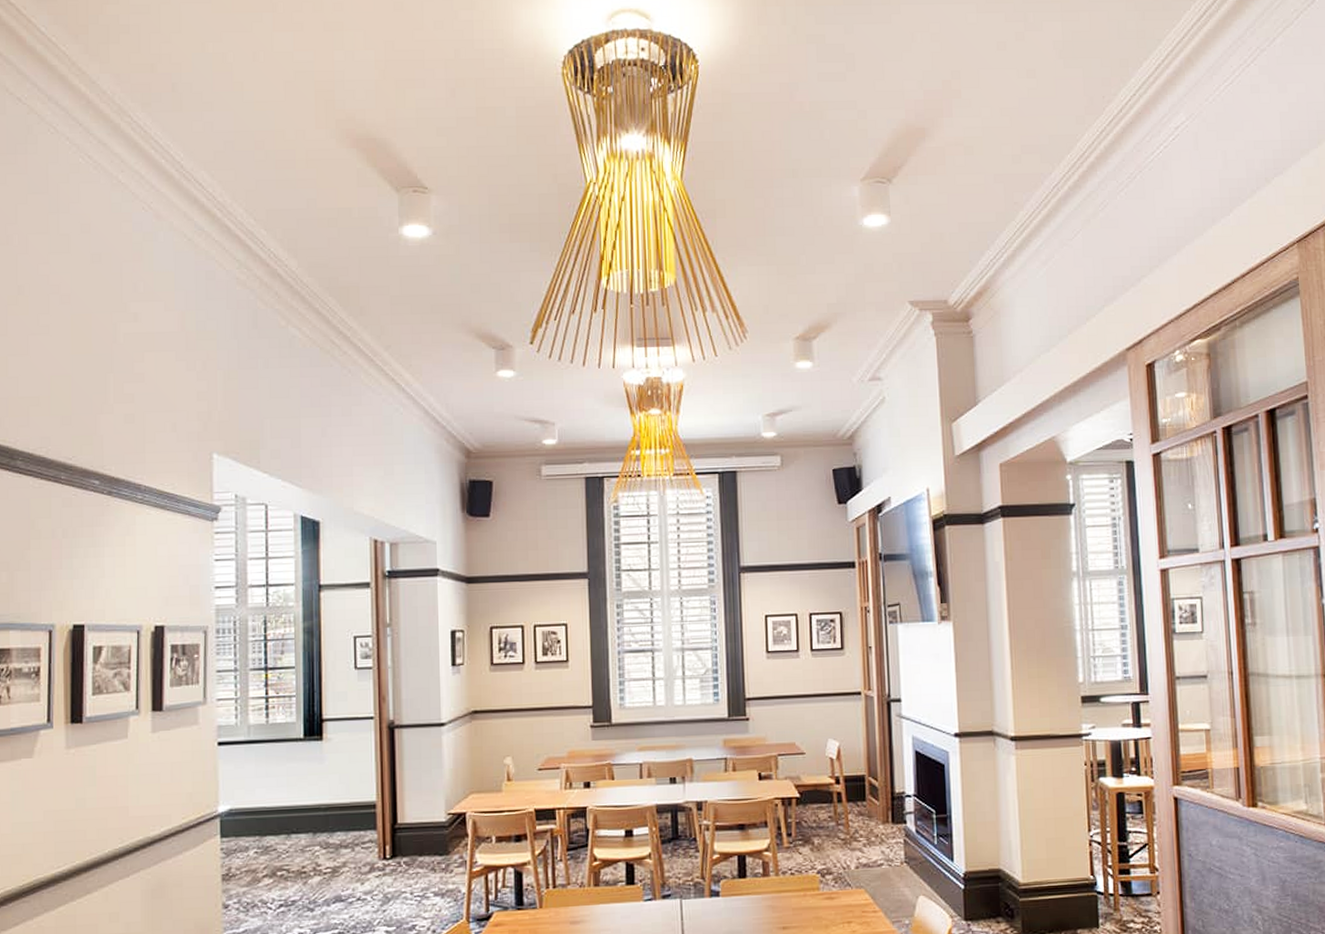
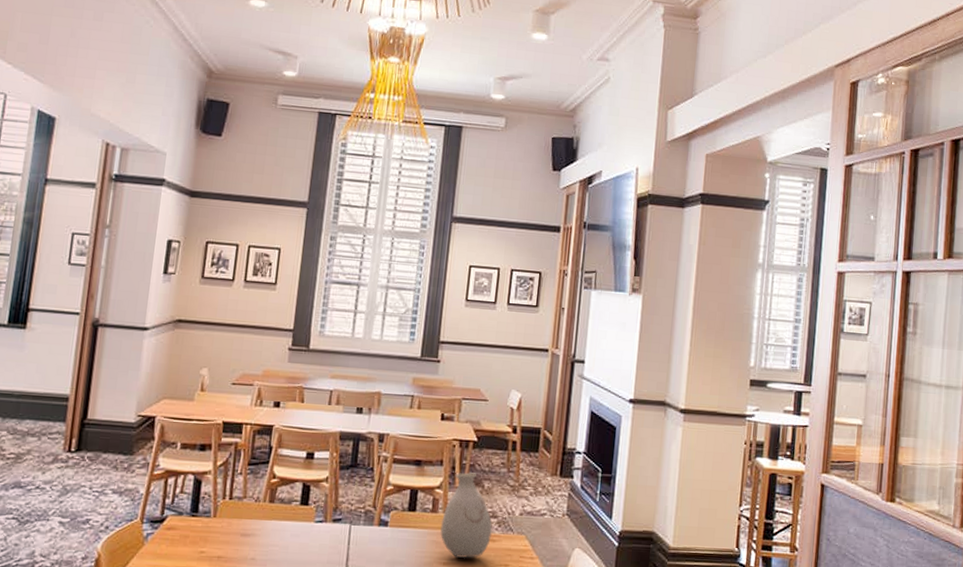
vase: none [774,830,830,920] -> present [440,472,493,558]

